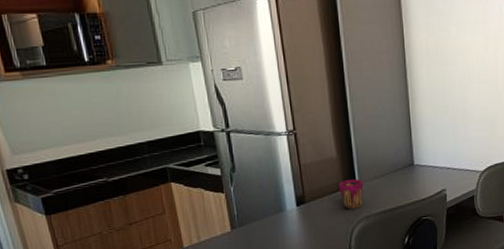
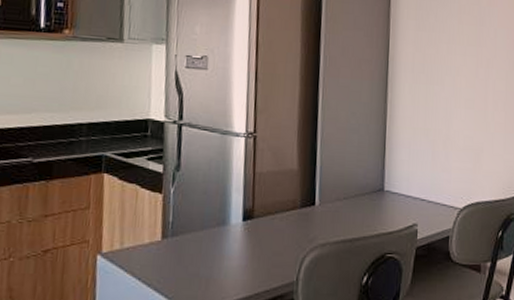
cup: present [338,179,364,209] -> none [294,198,324,233]

